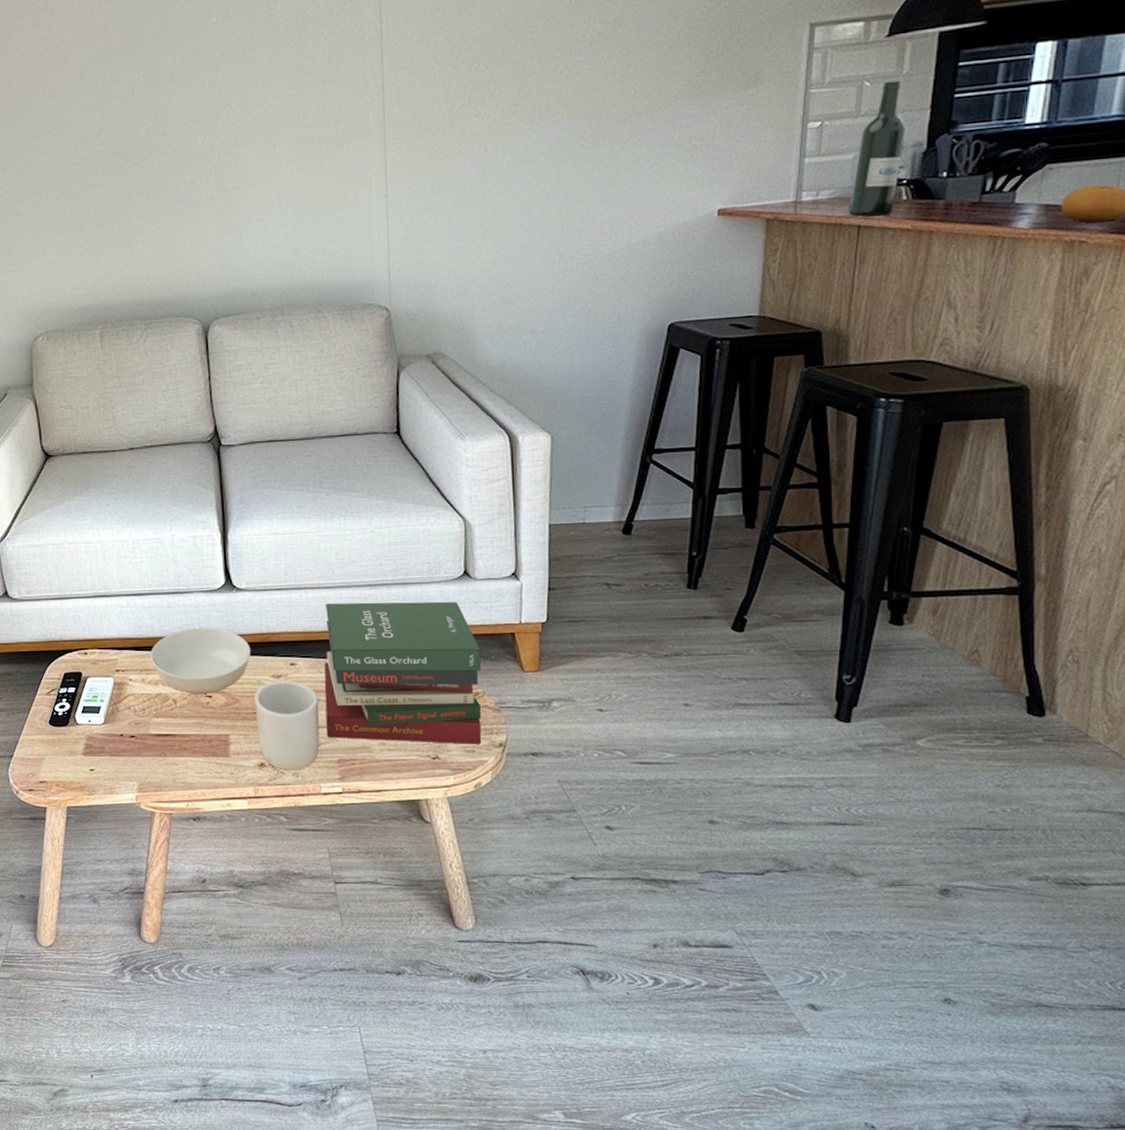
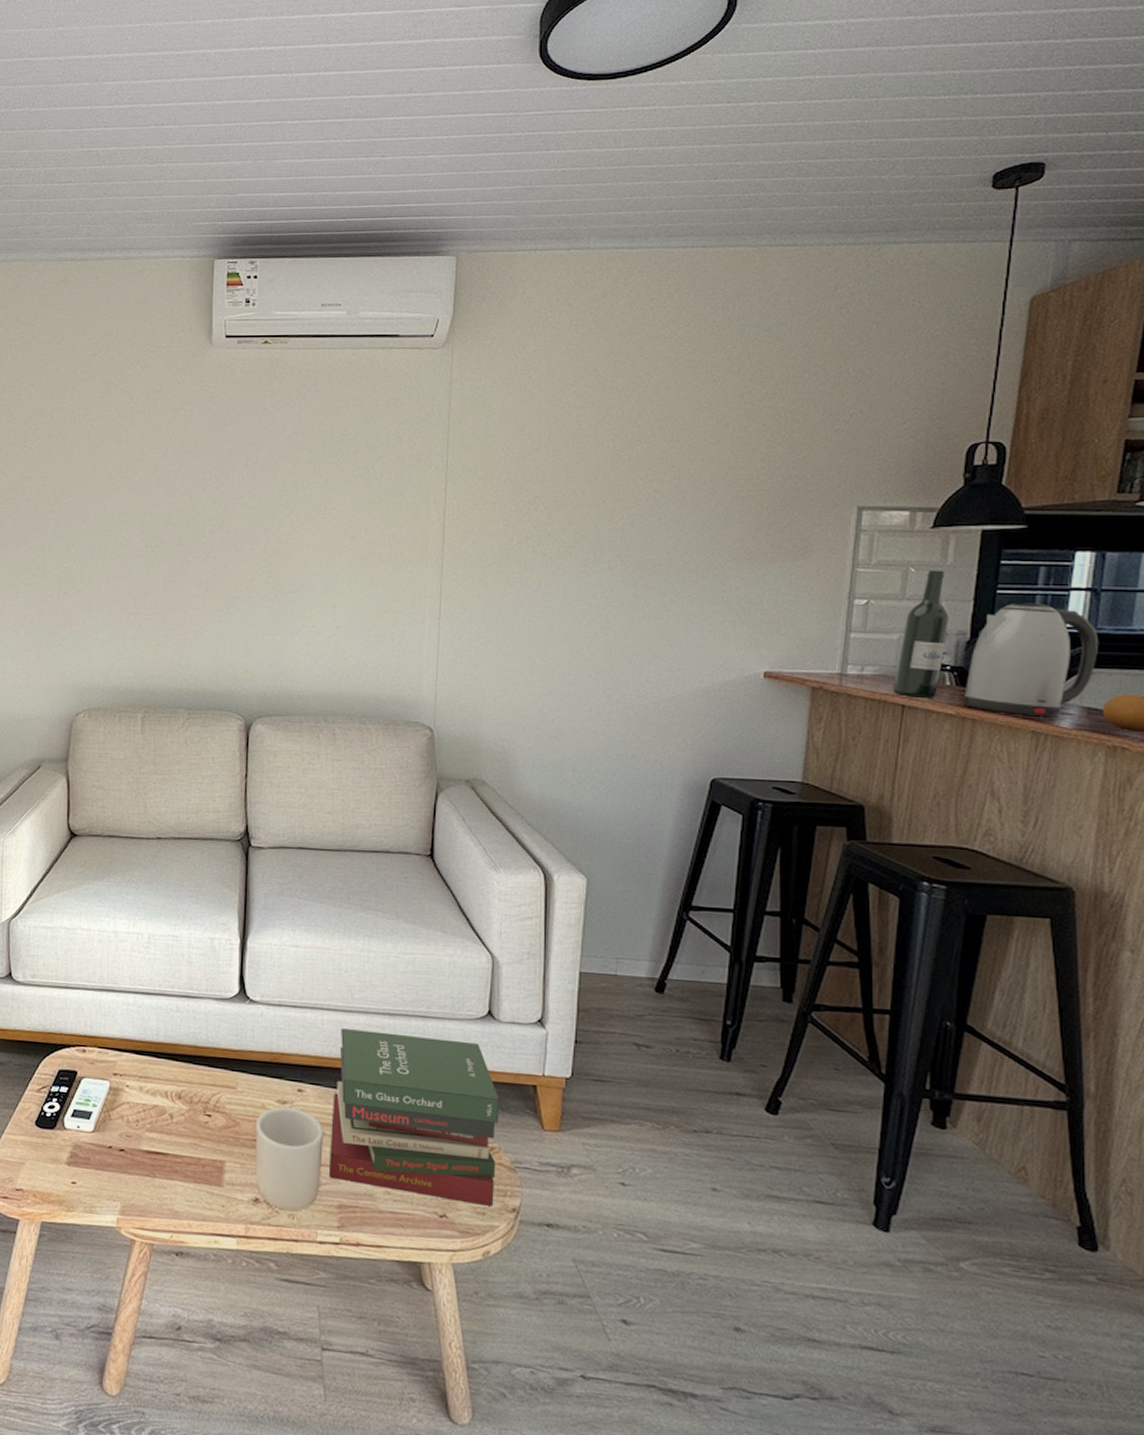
bowl: present [150,627,251,695] -> none [151,1037,258,1112]
kettle: none [919,102,1059,221] -> present [962,602,1099,718]

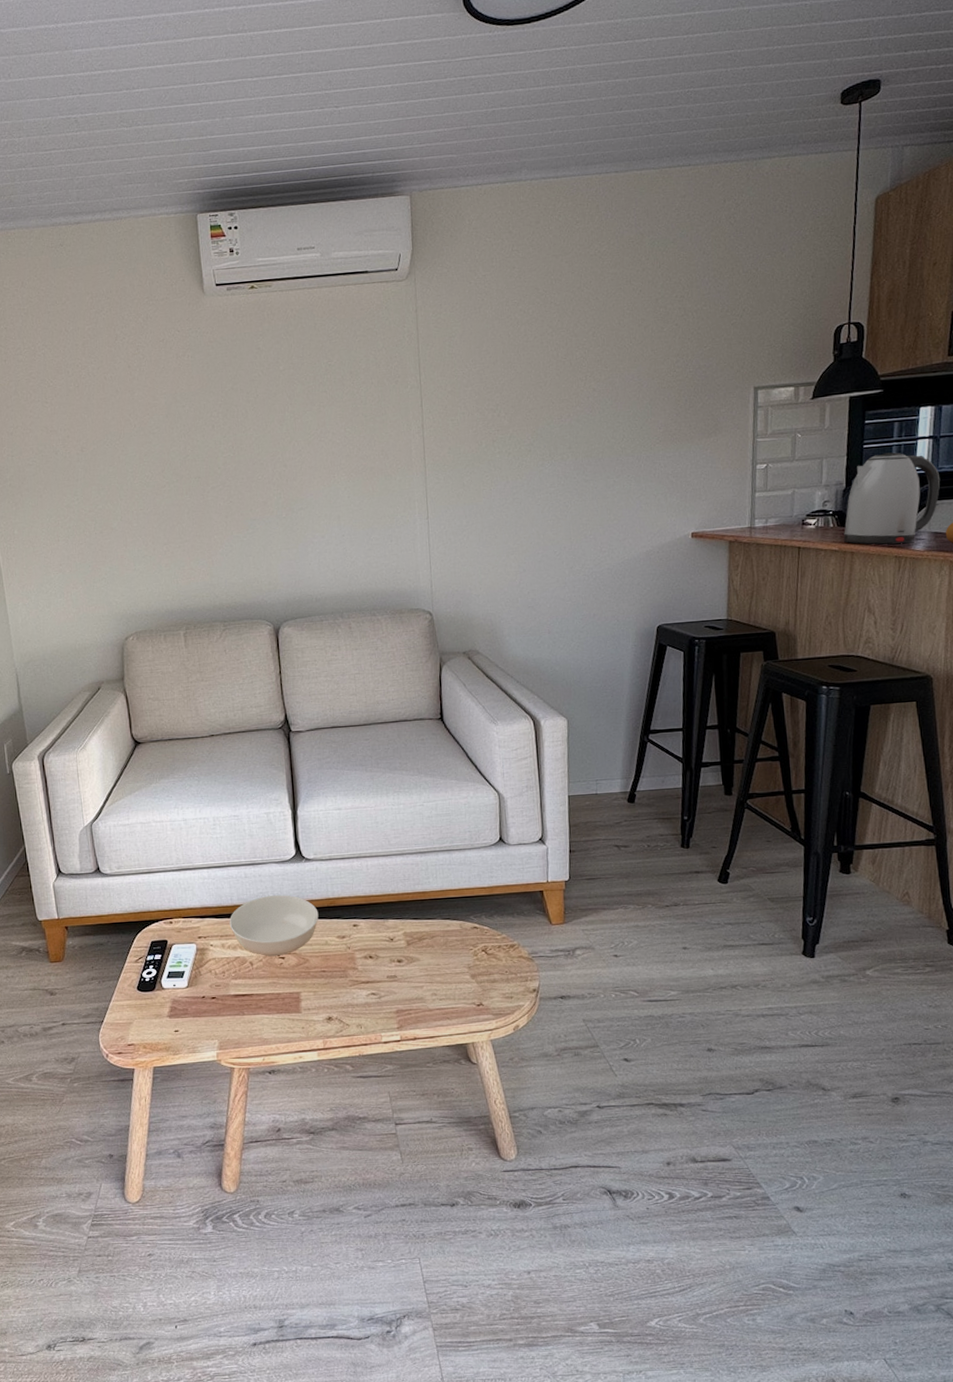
bowl: none [151,1037,258,1112] -> present [229,895,319,957]
mug: present [255,1106,324,1212] -> none [322,939,380,1023]
books: present [329,1028,499,1206] -> none [383,865,518,991]
wine bottle: present [894,570,950,698] -> none [791,433,830,540]

